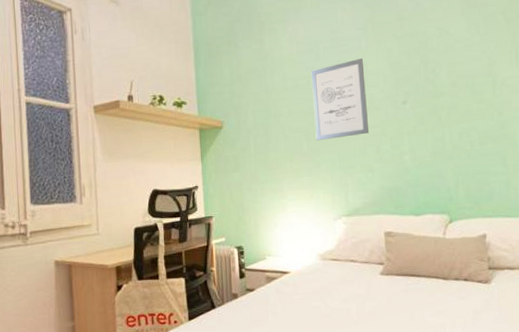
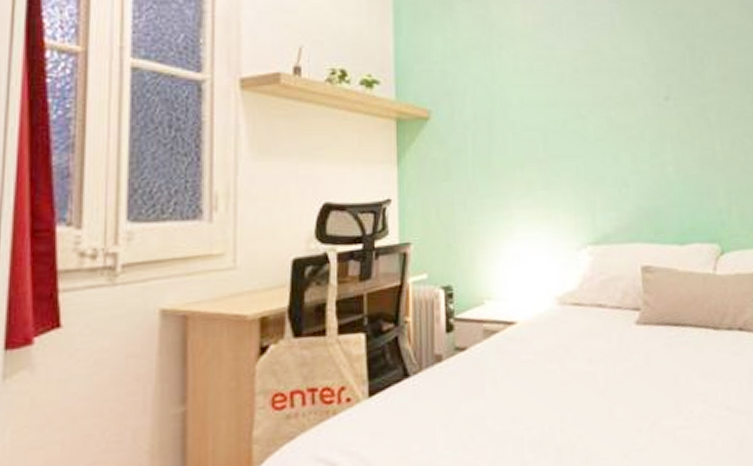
wall art: present [310,58,369,141] -> none [550,38,622,143]

